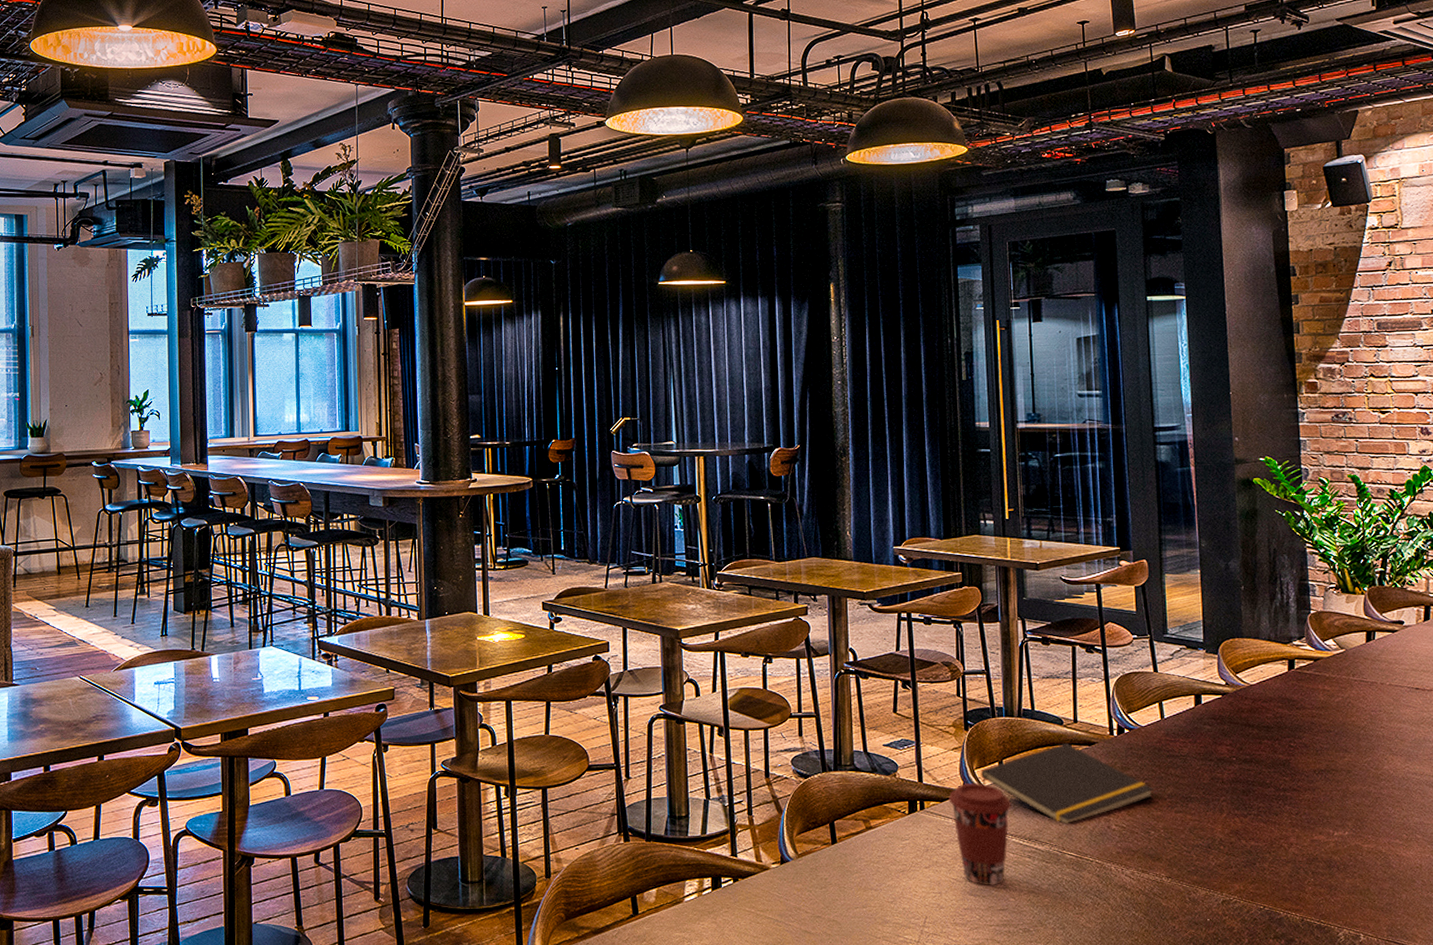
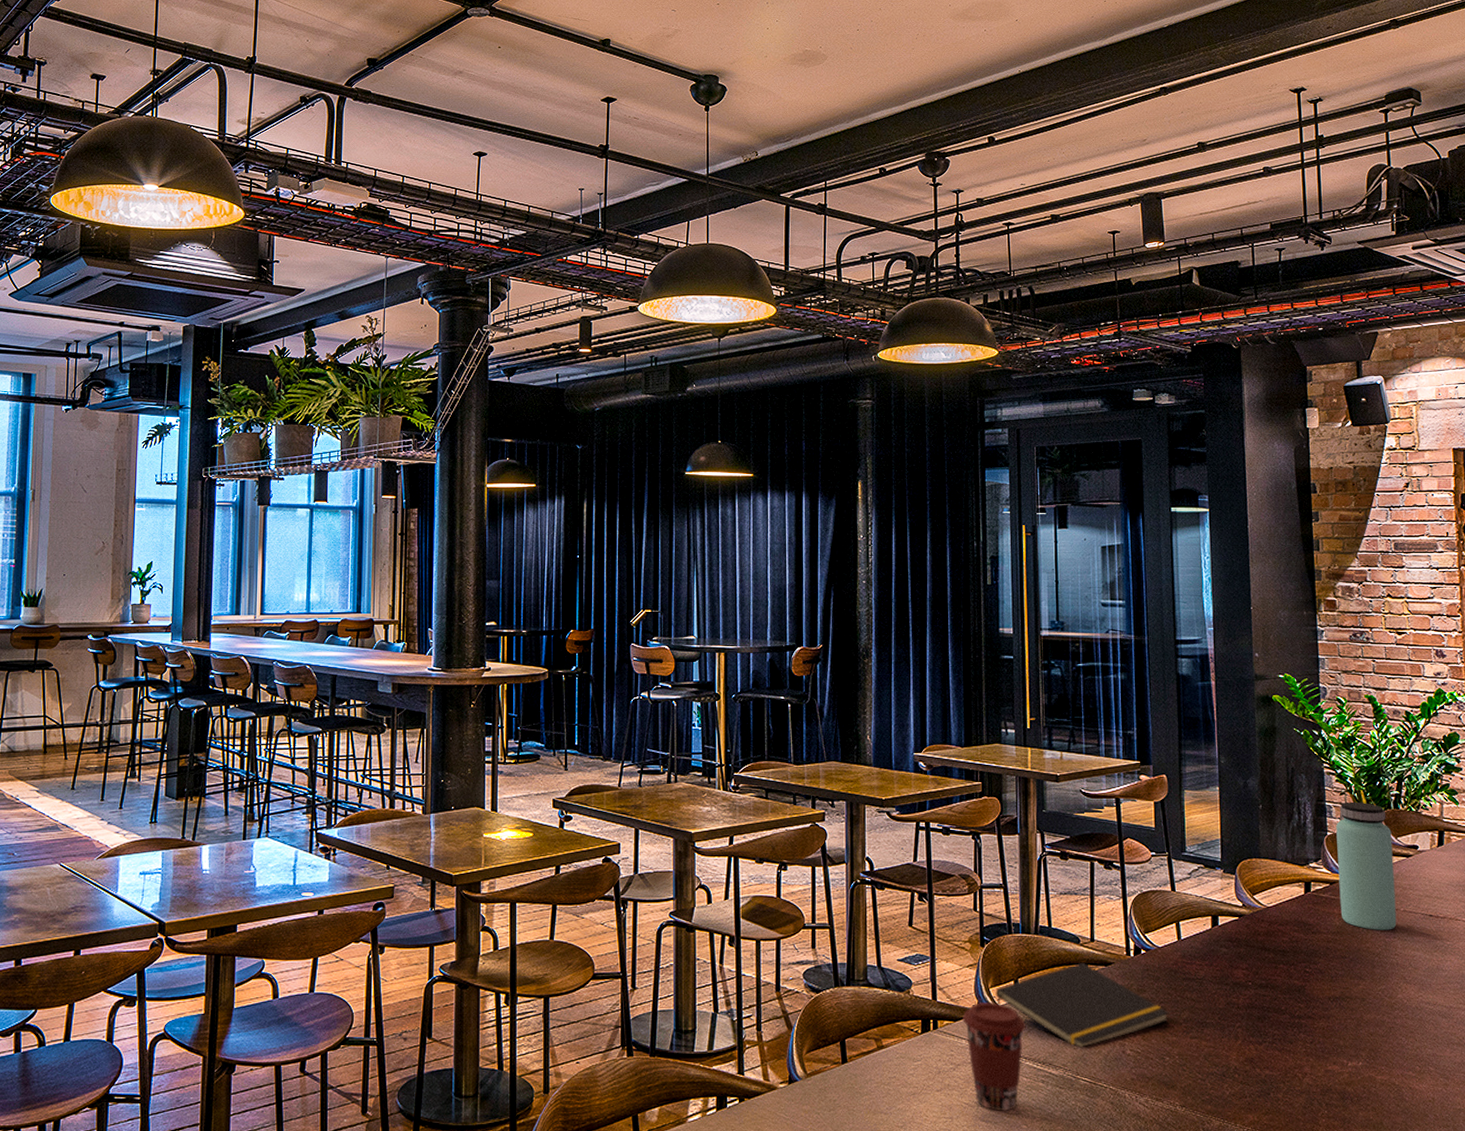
bottle: none [1319,580,1383,704] -> present [1336,801,1397,930]

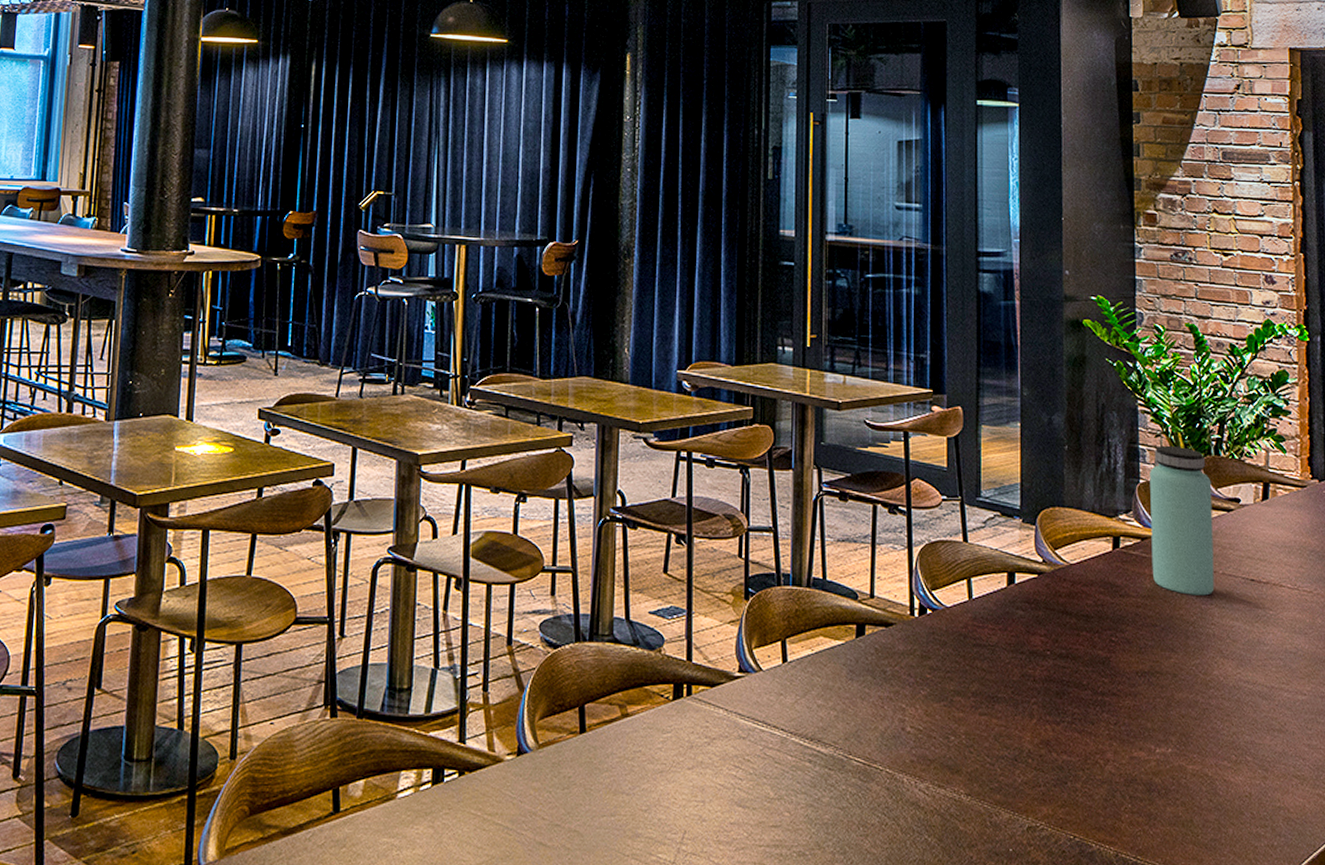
coffee cup: present [961,1001,1026,1112] -> none [719,664,793,796]
notepad: present [995,962,1169,1048] -> none [759,622,956,723]

